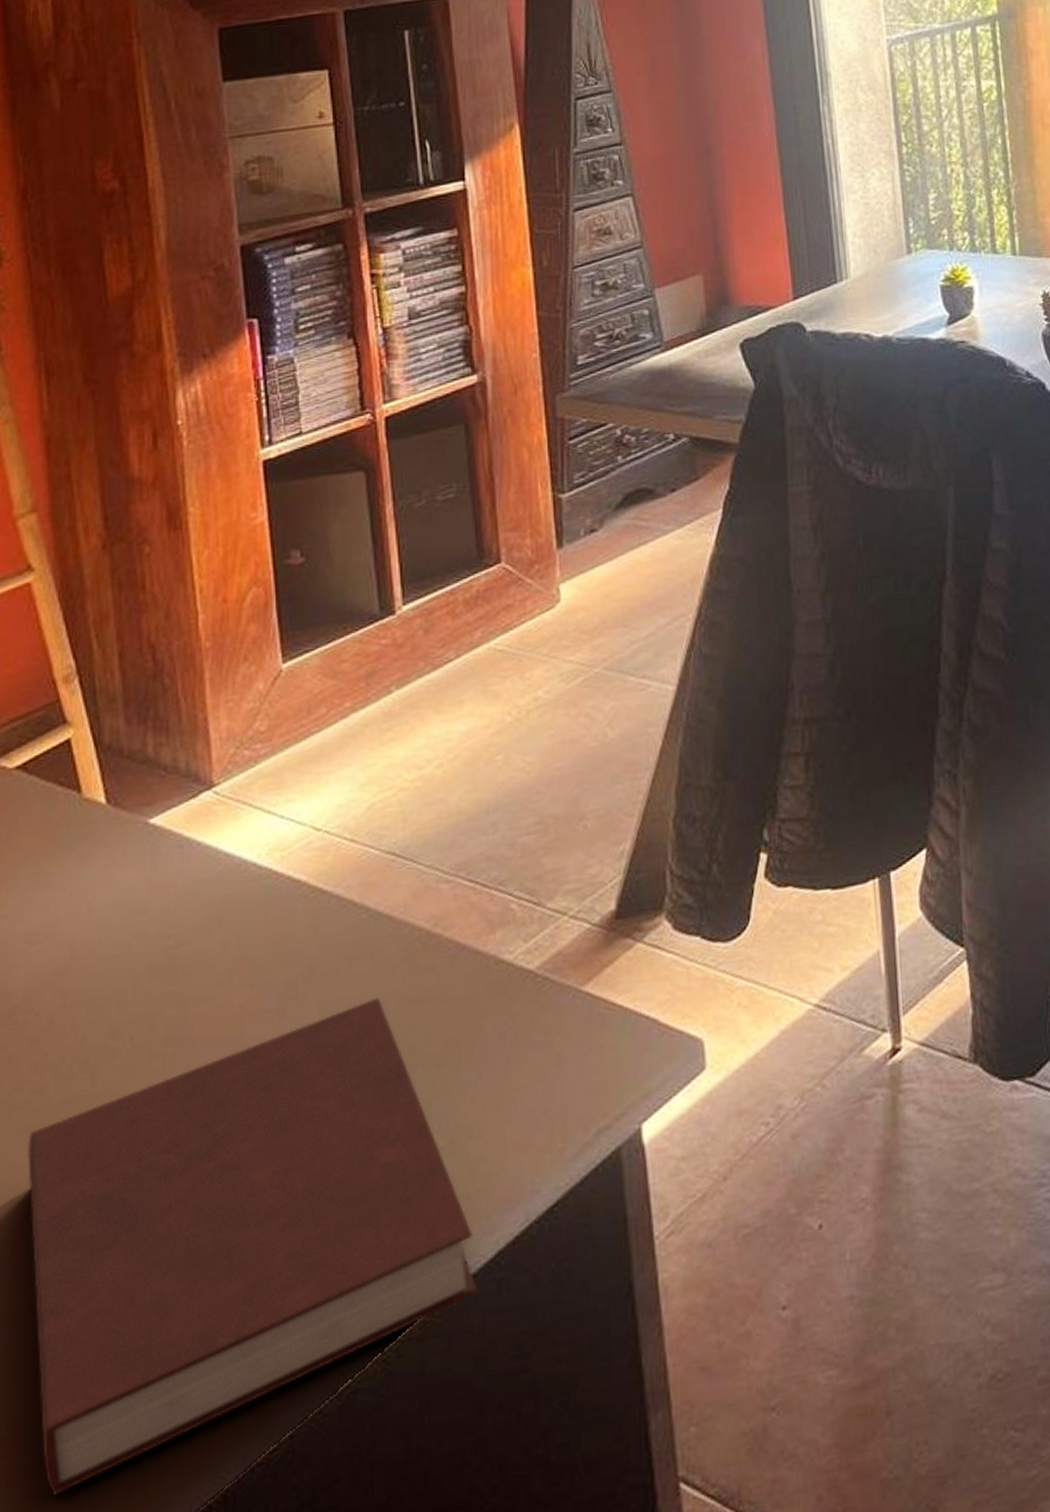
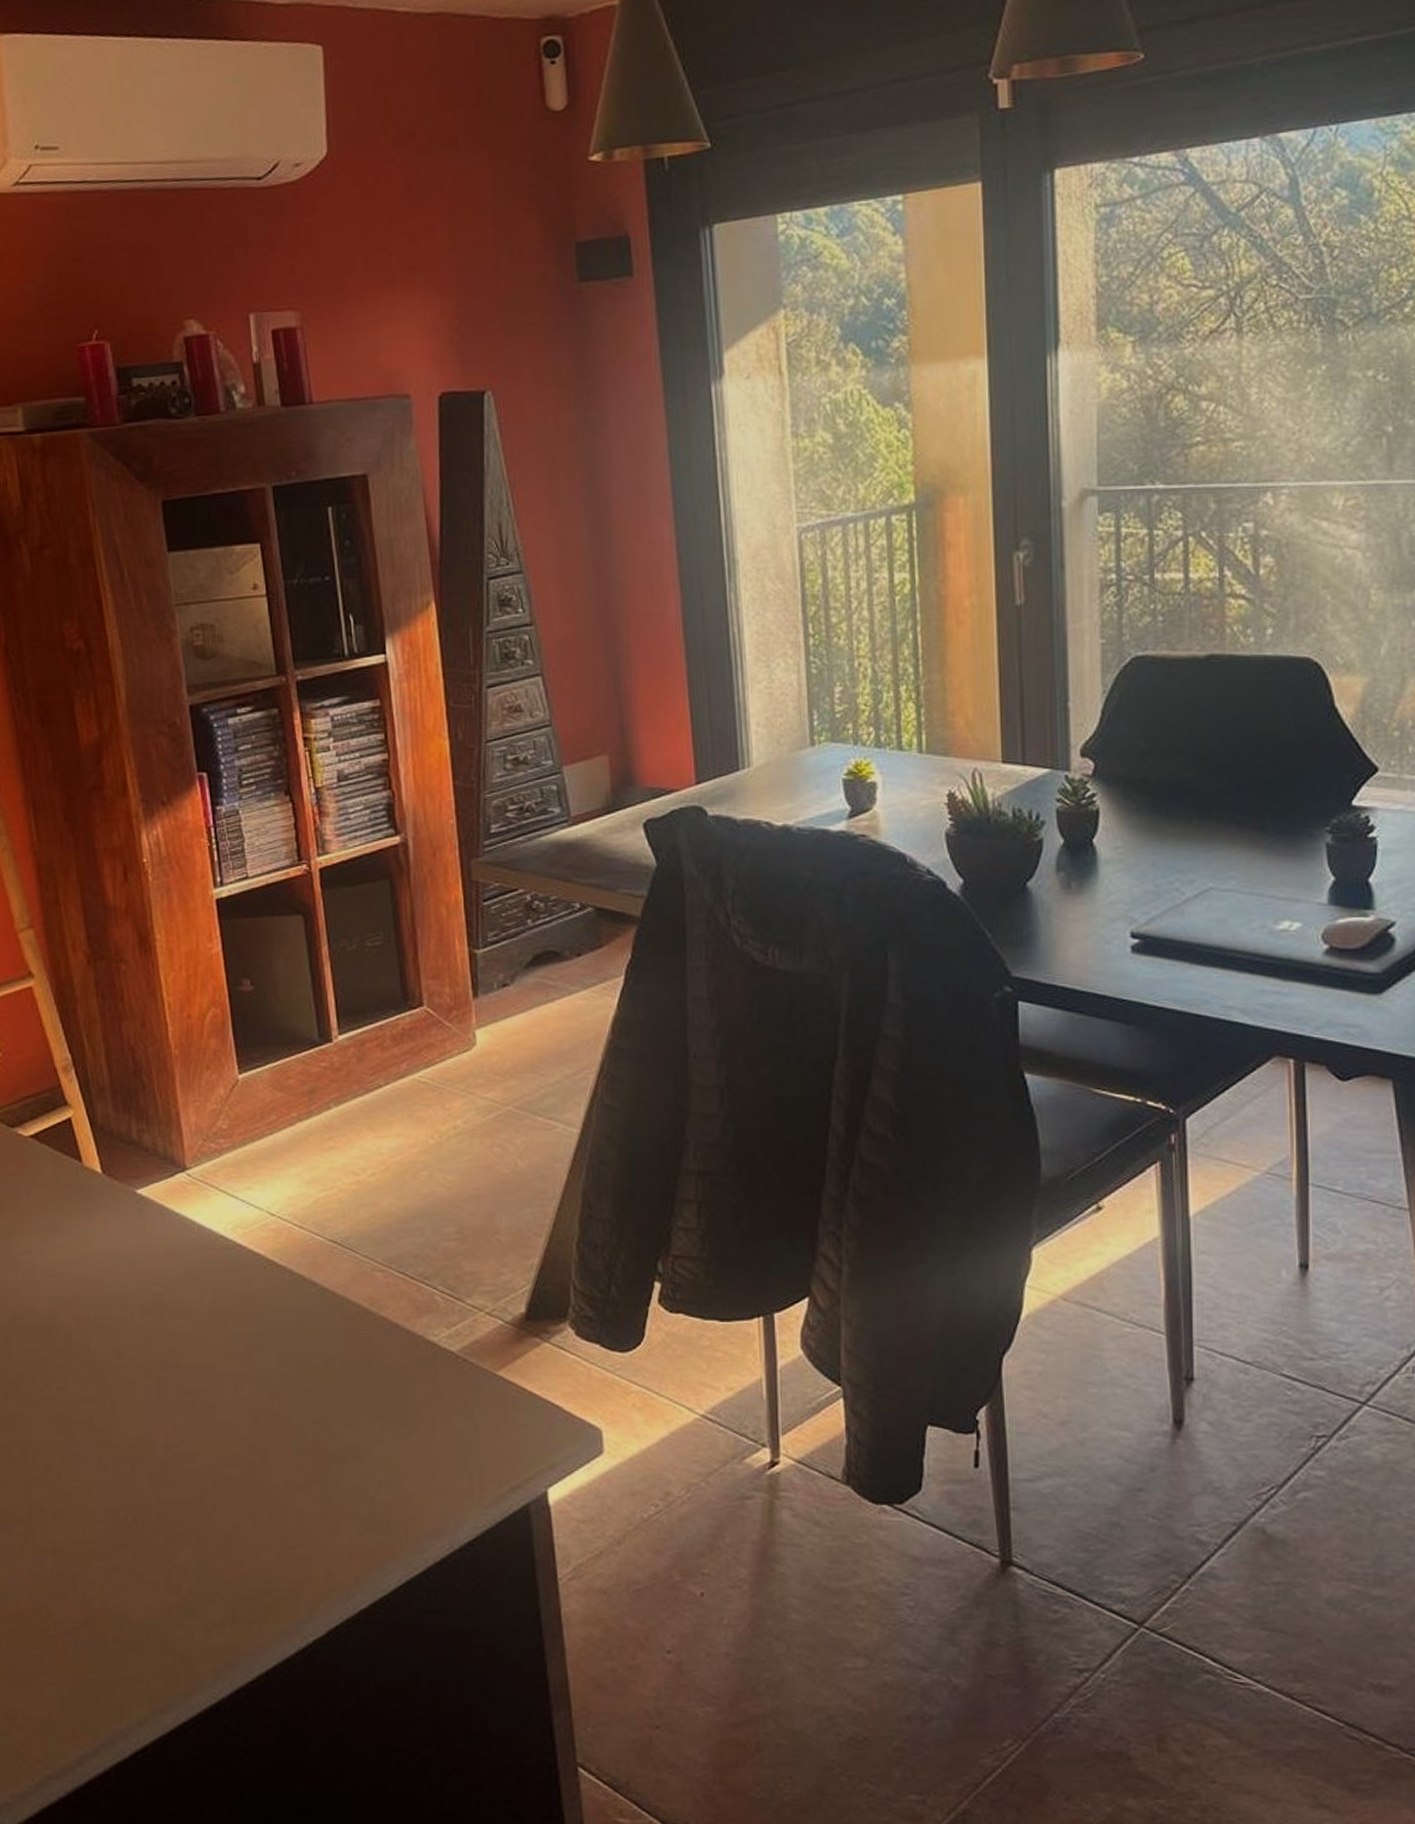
notebook: present [28,997,479,1496] -> none [57,1355,412,1682]

